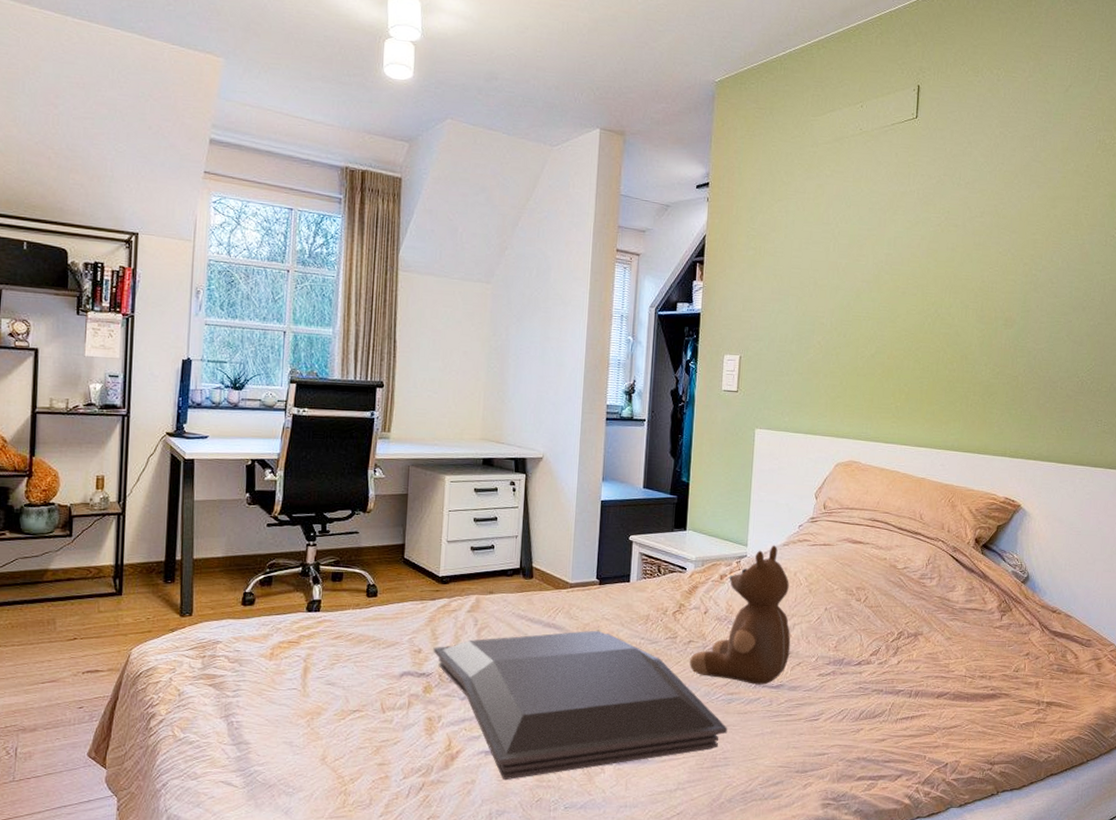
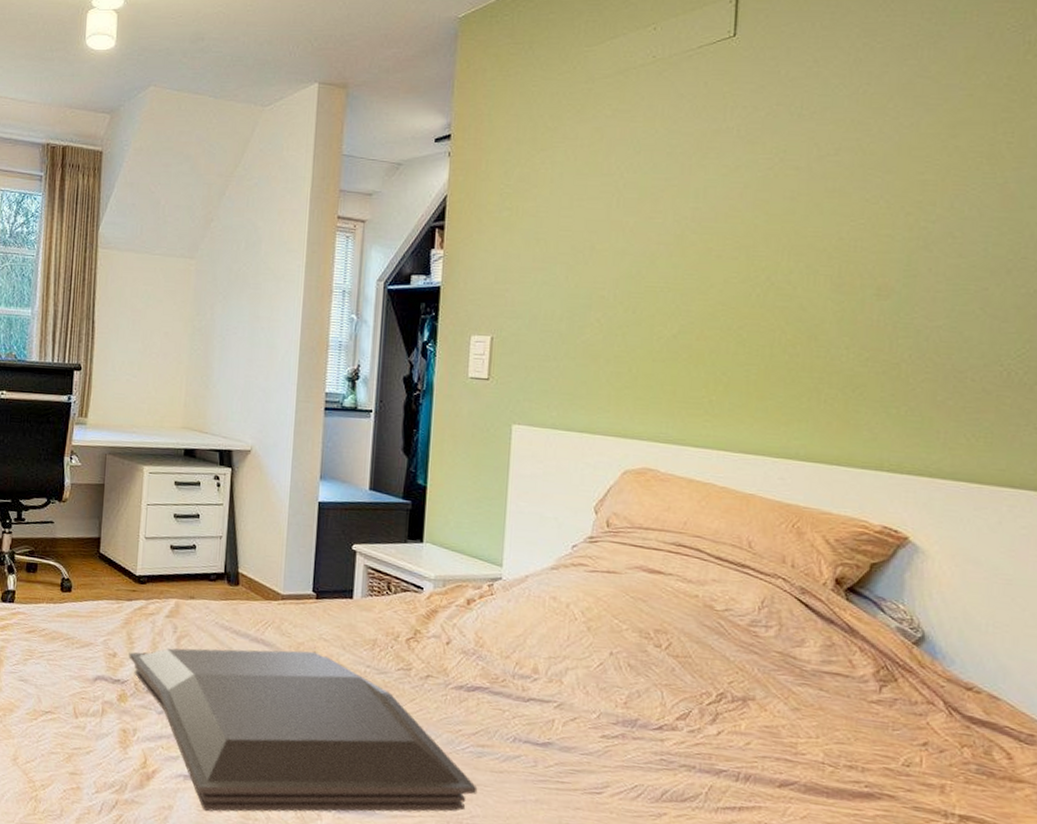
teddy bear: present [690,545,791,685] -> none [427,567,562,740]

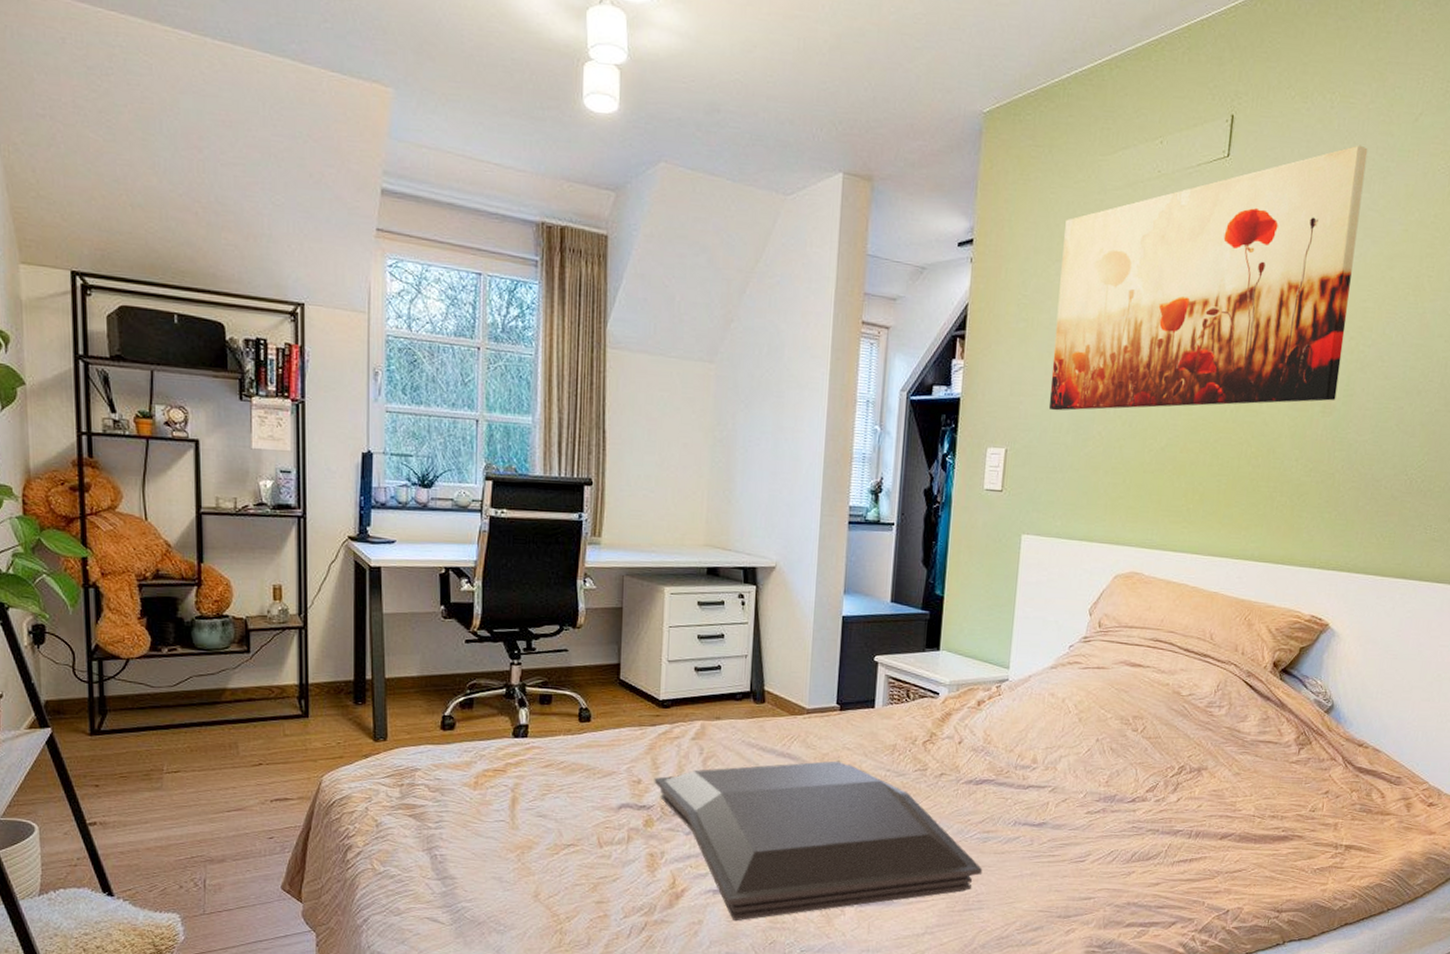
wall art: none [538,11,911,298] -> present [1048,145,1368,411]

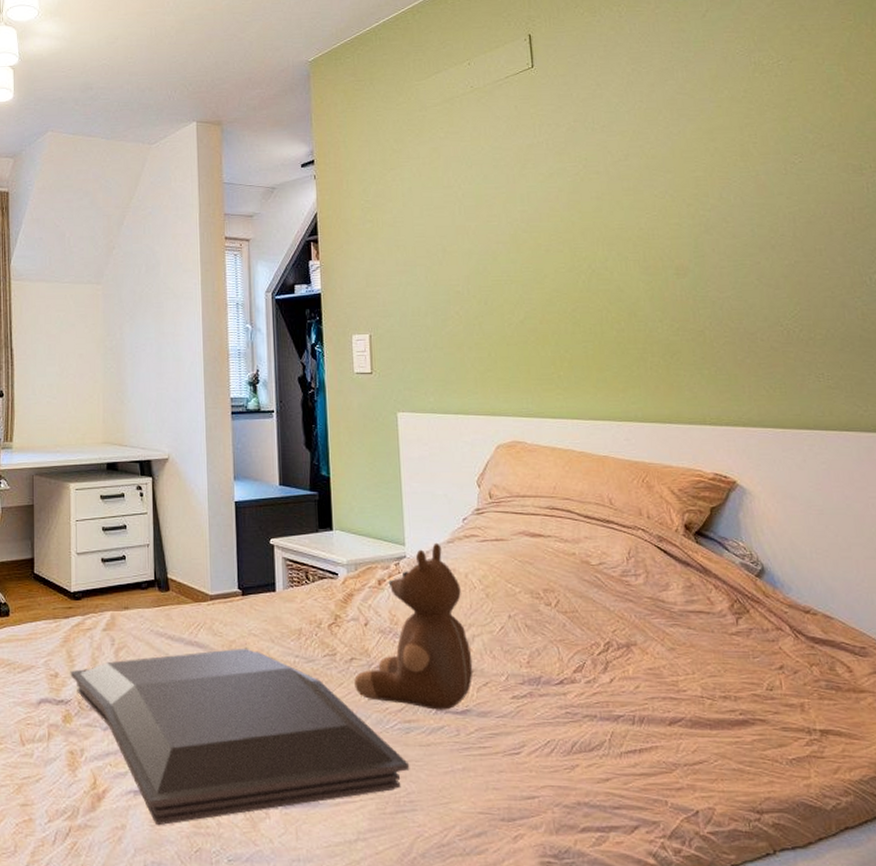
teddy bear: none [941,667,1056,823] -> present [354,542,473,710]
wall art: present [1048,145,1368,411] -> none [394,42,687,297]

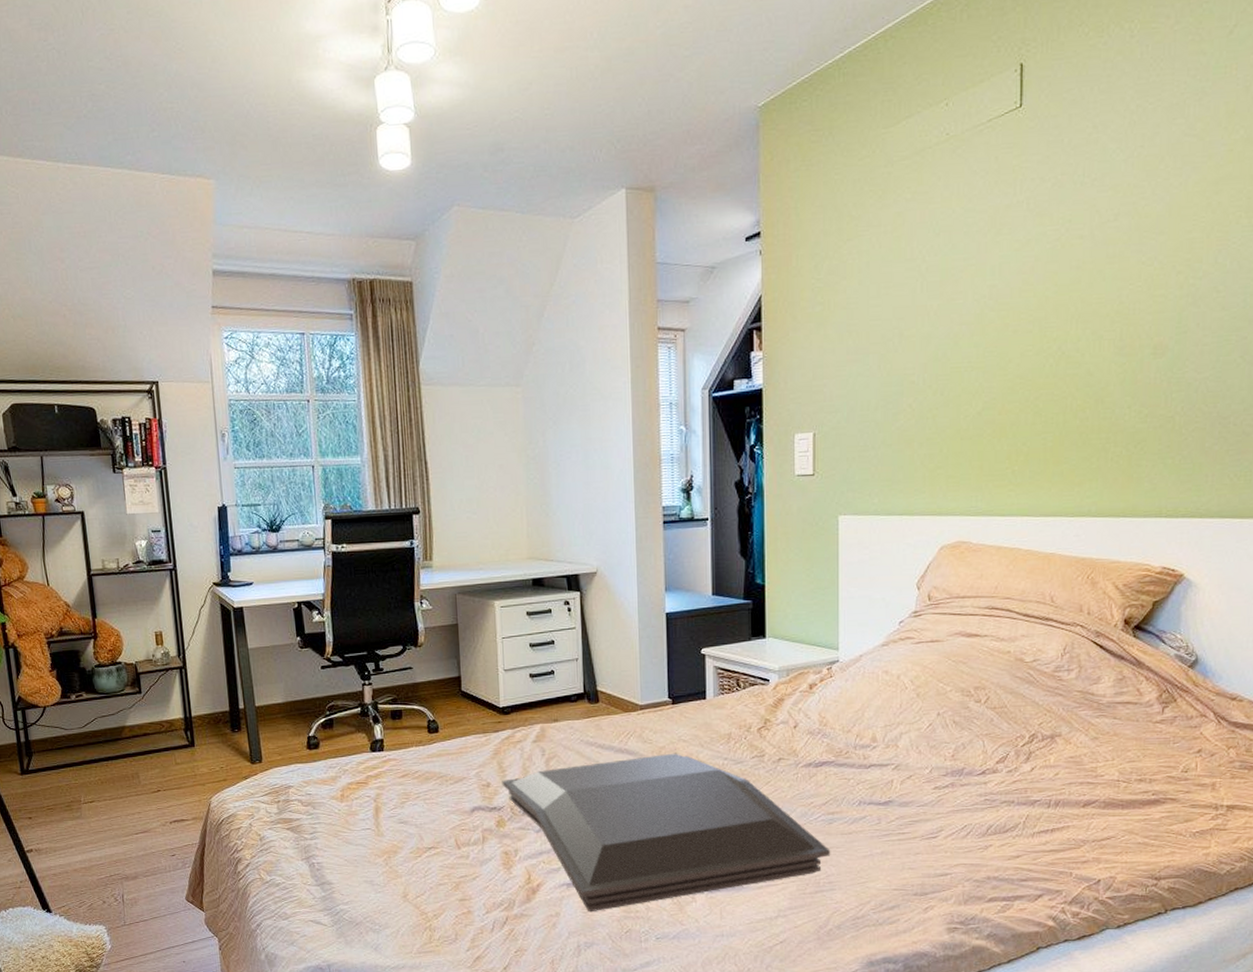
teddy bear: present [354,542,473,710] -> none [781,646,898,802]

